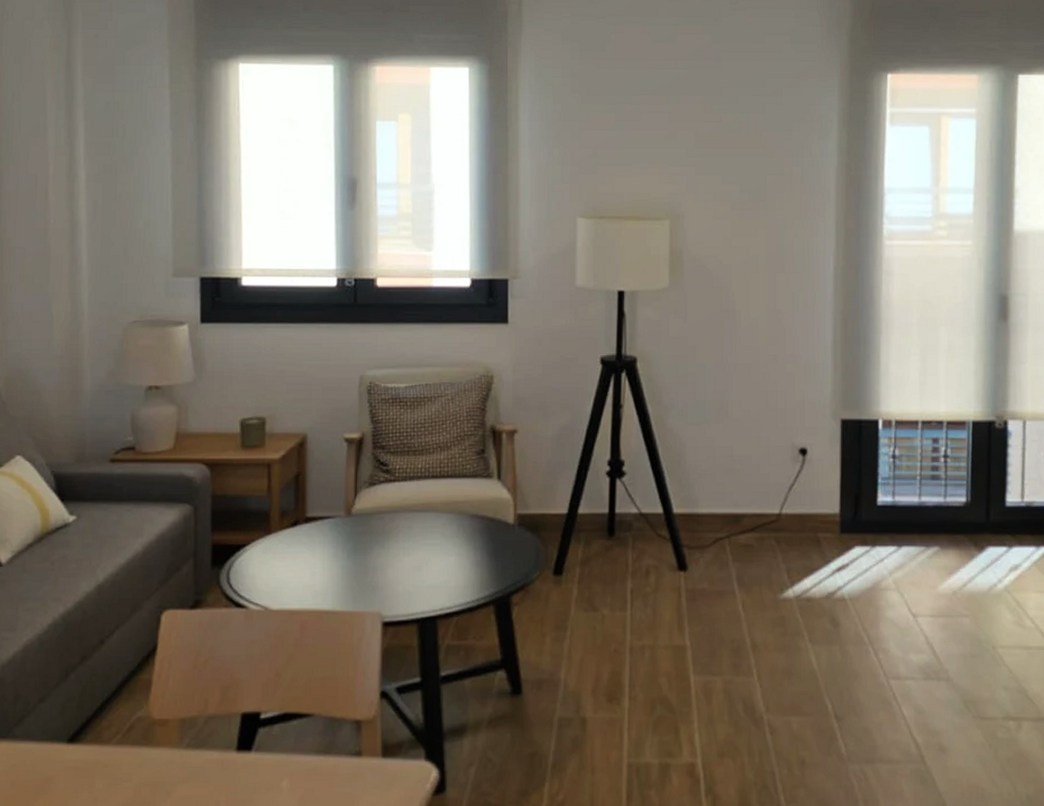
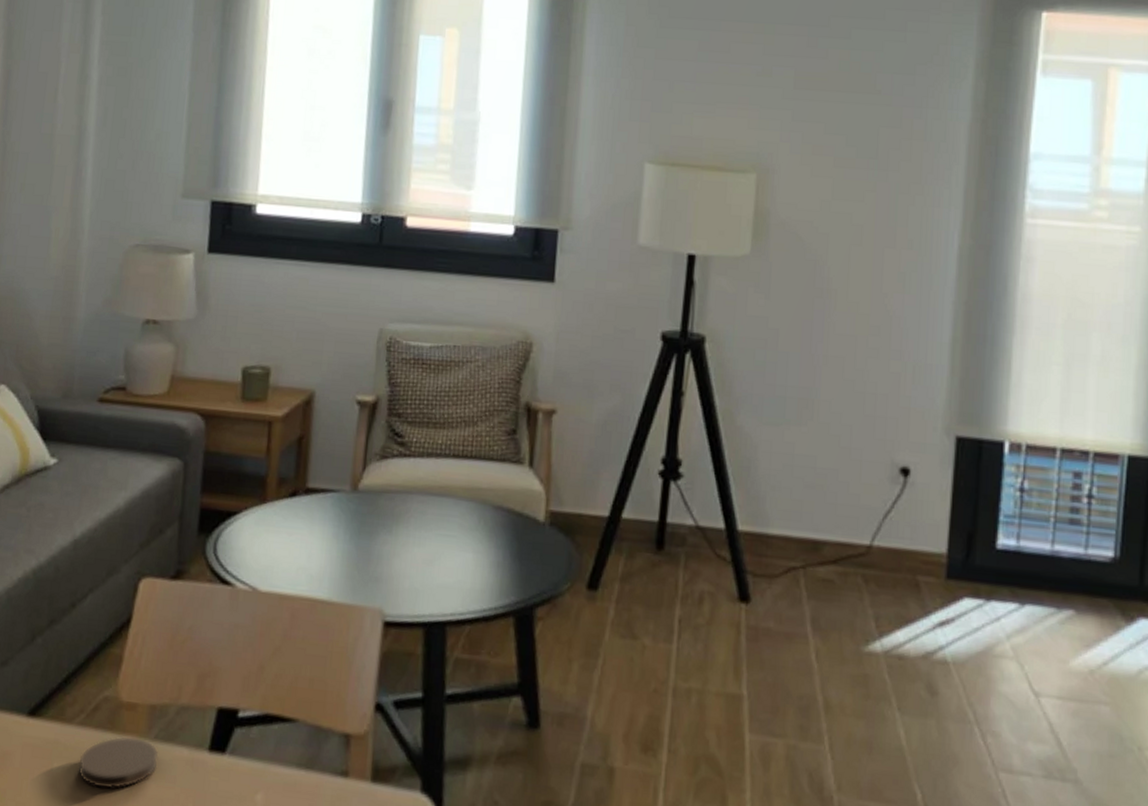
coaster: none [118,748,191,796] -> present [78,737,158,789]

